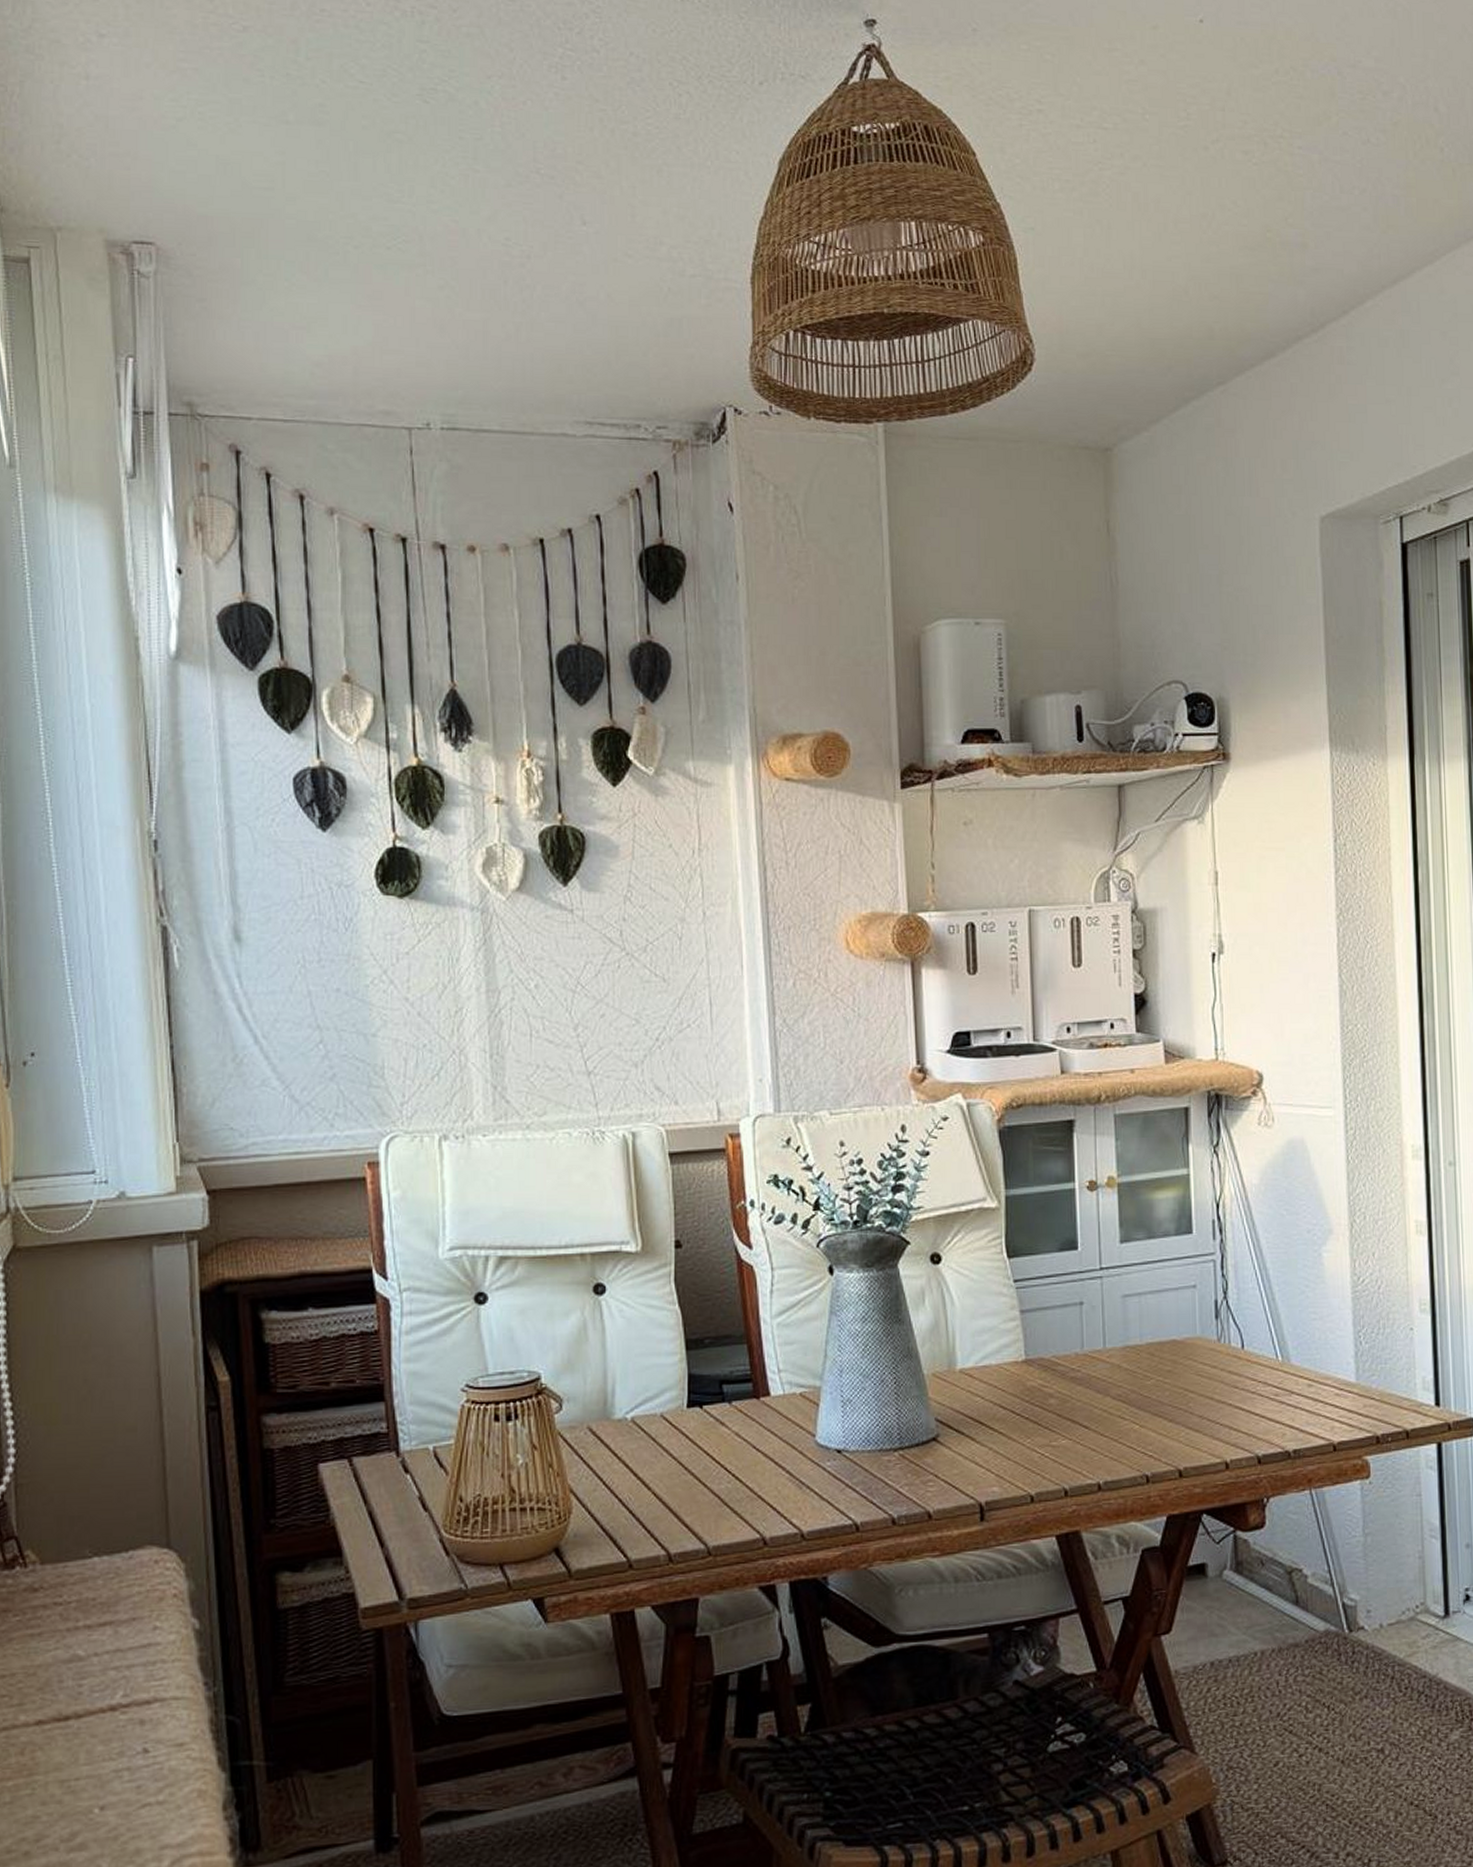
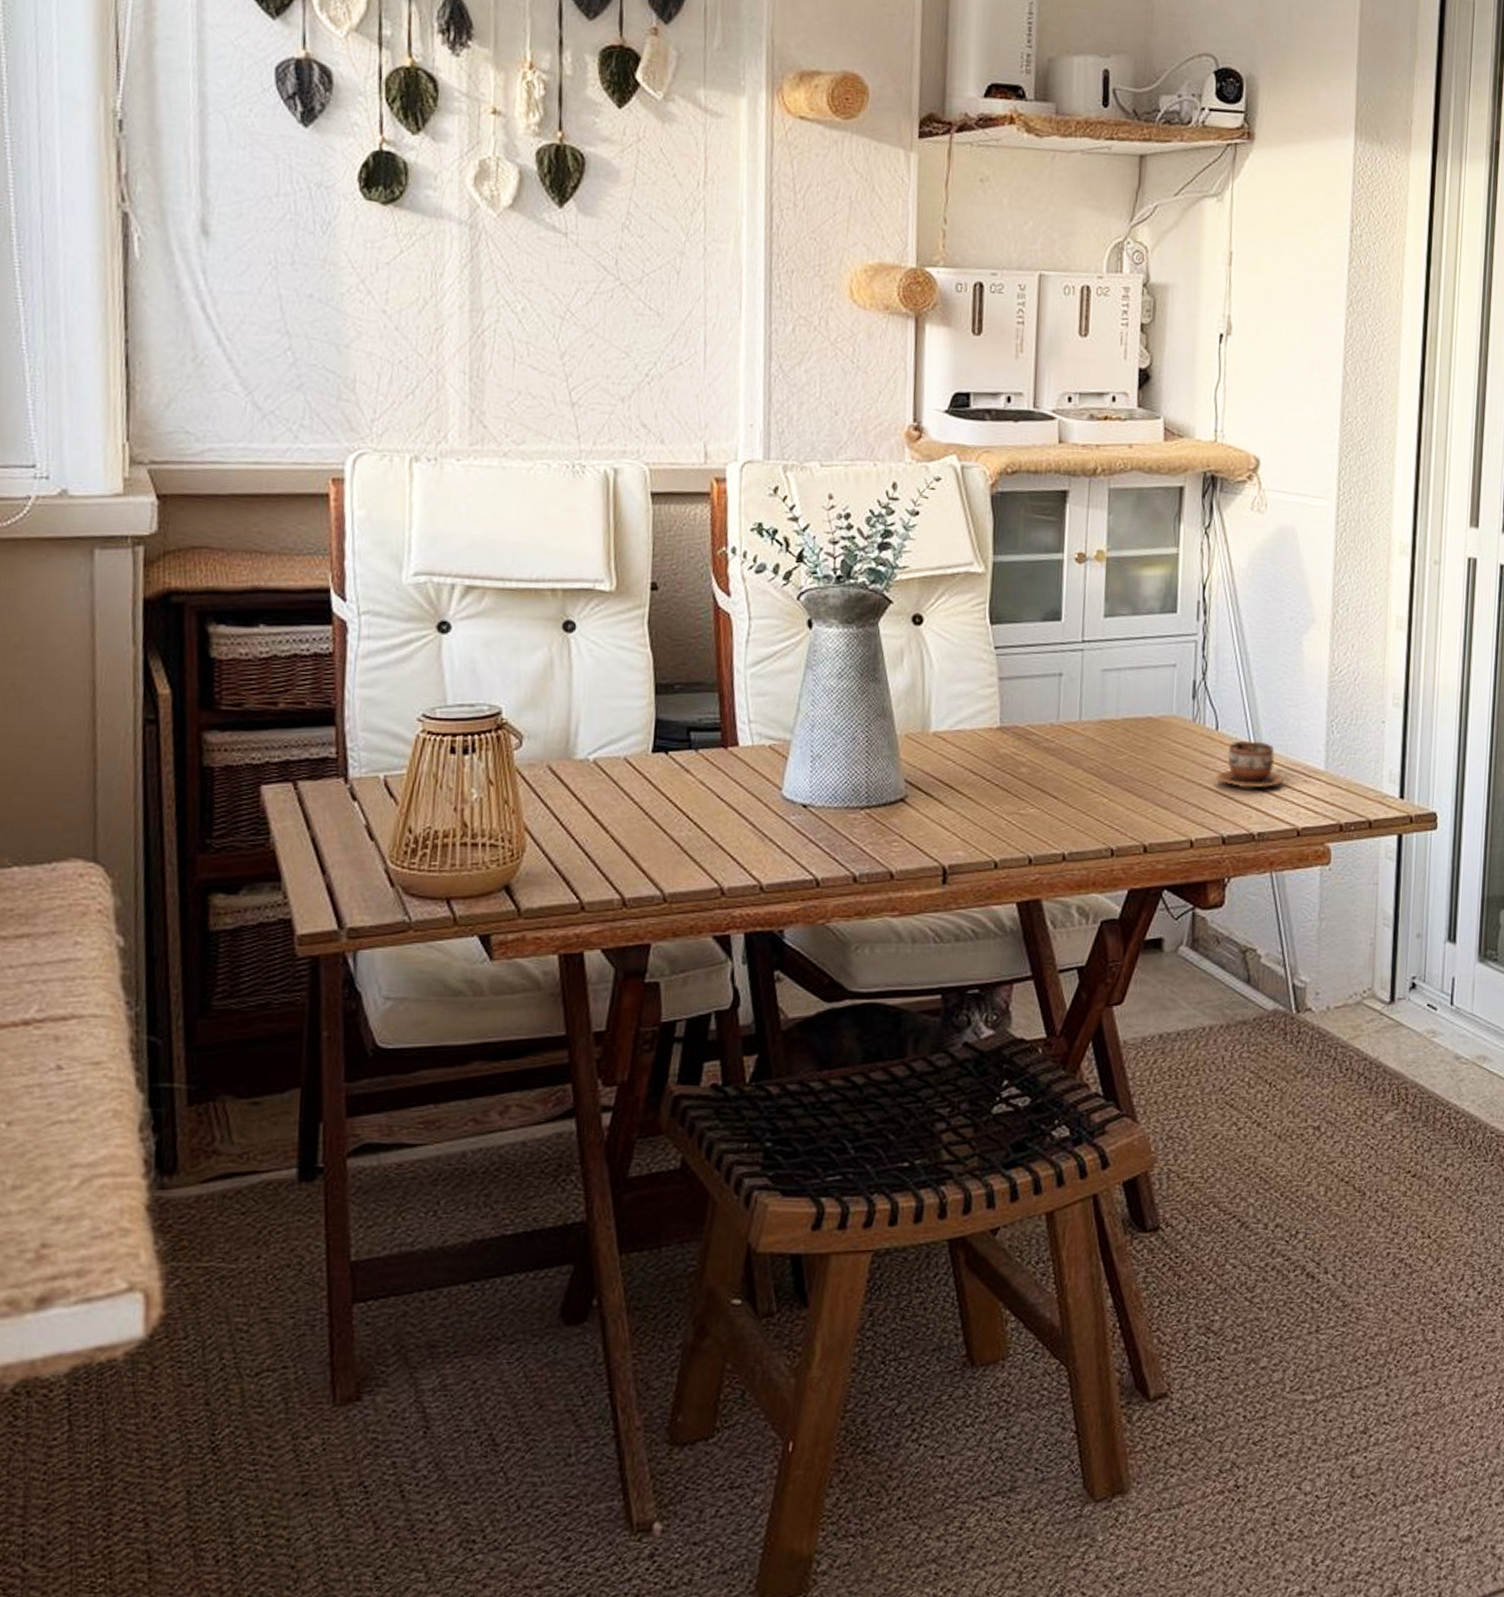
cup: none [1245,1357,1315,1405] -> present [1215,740,1284,788]

